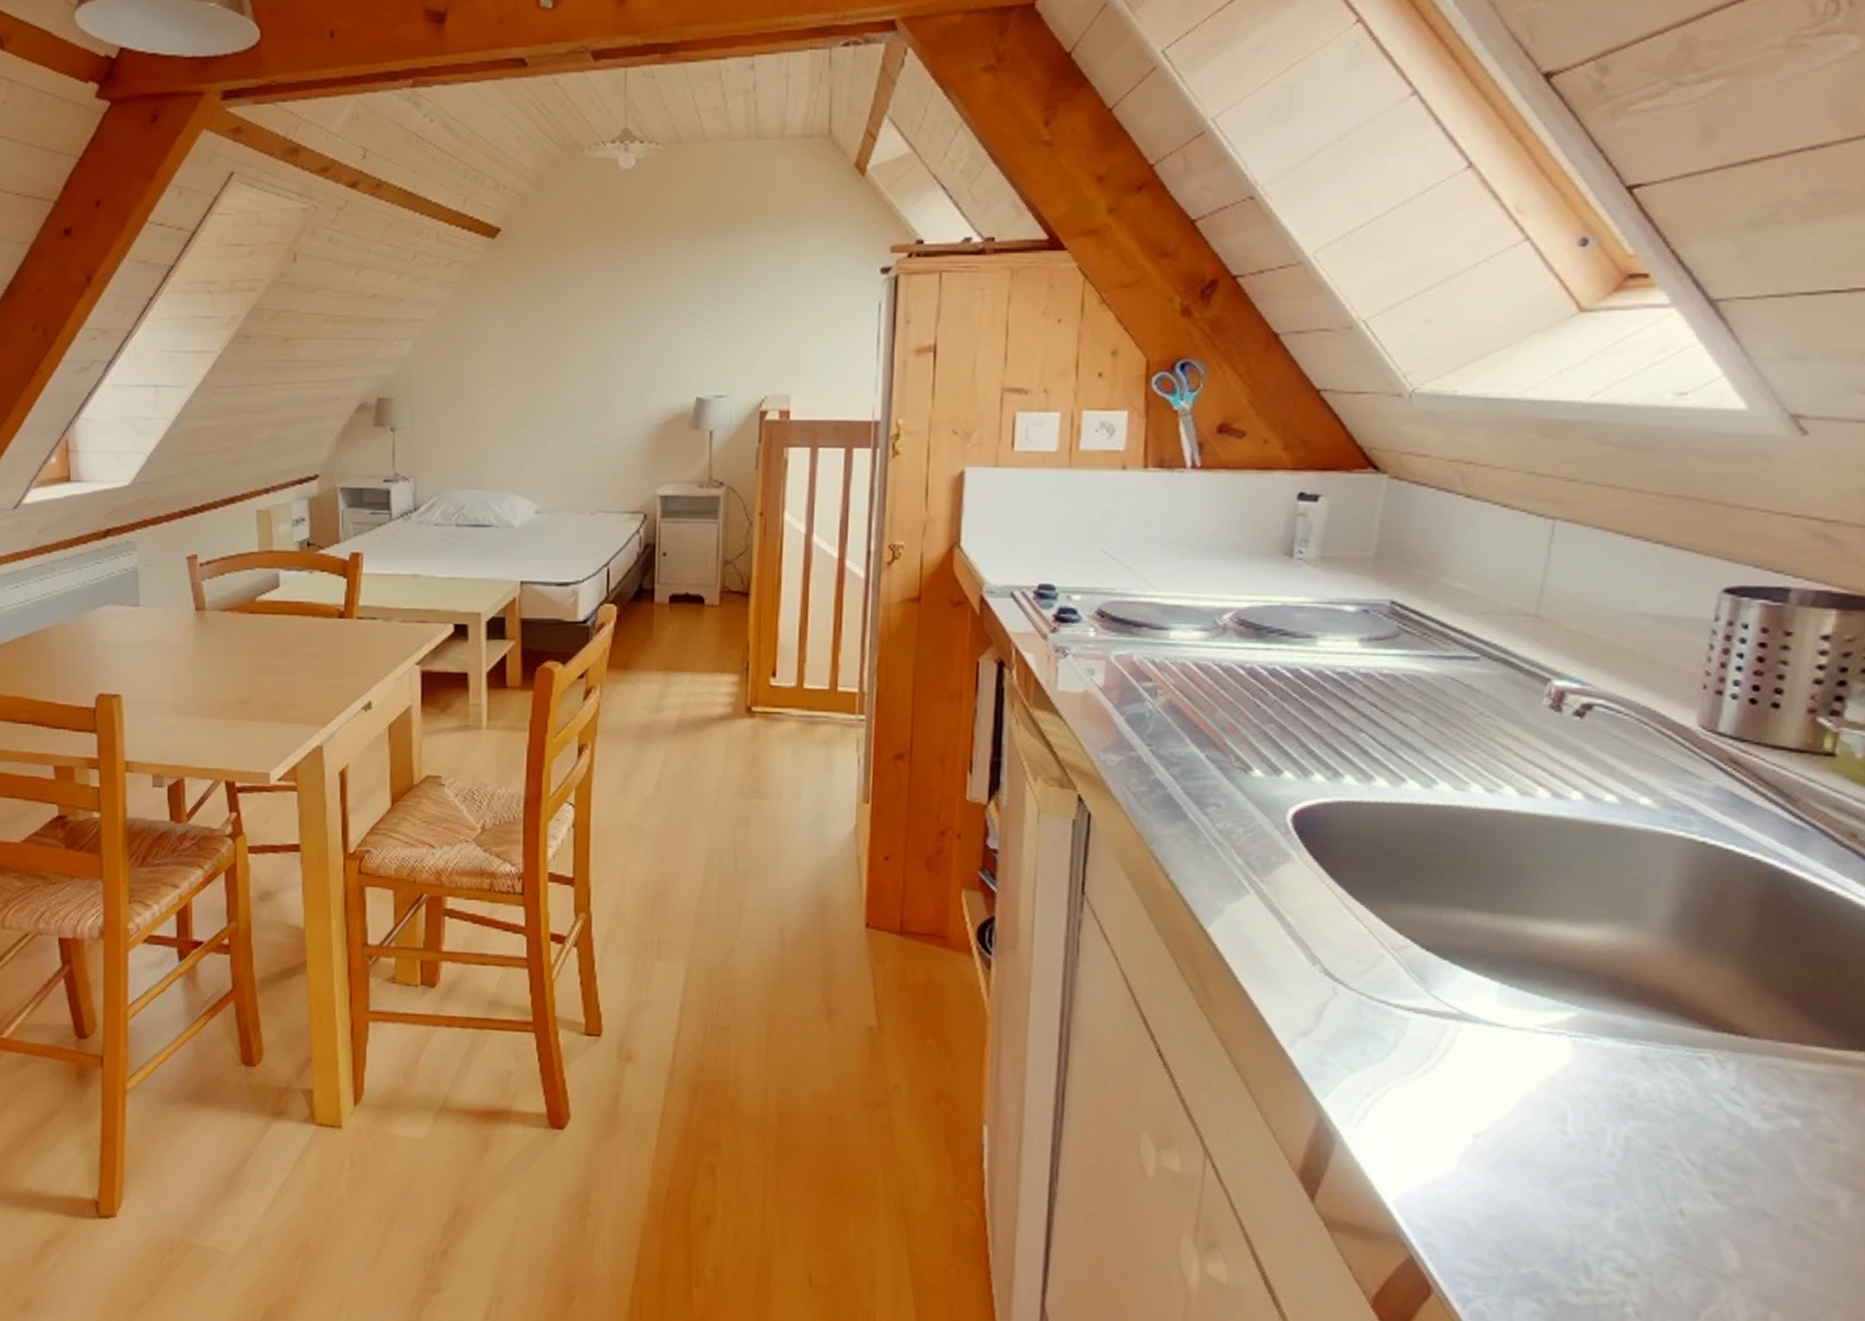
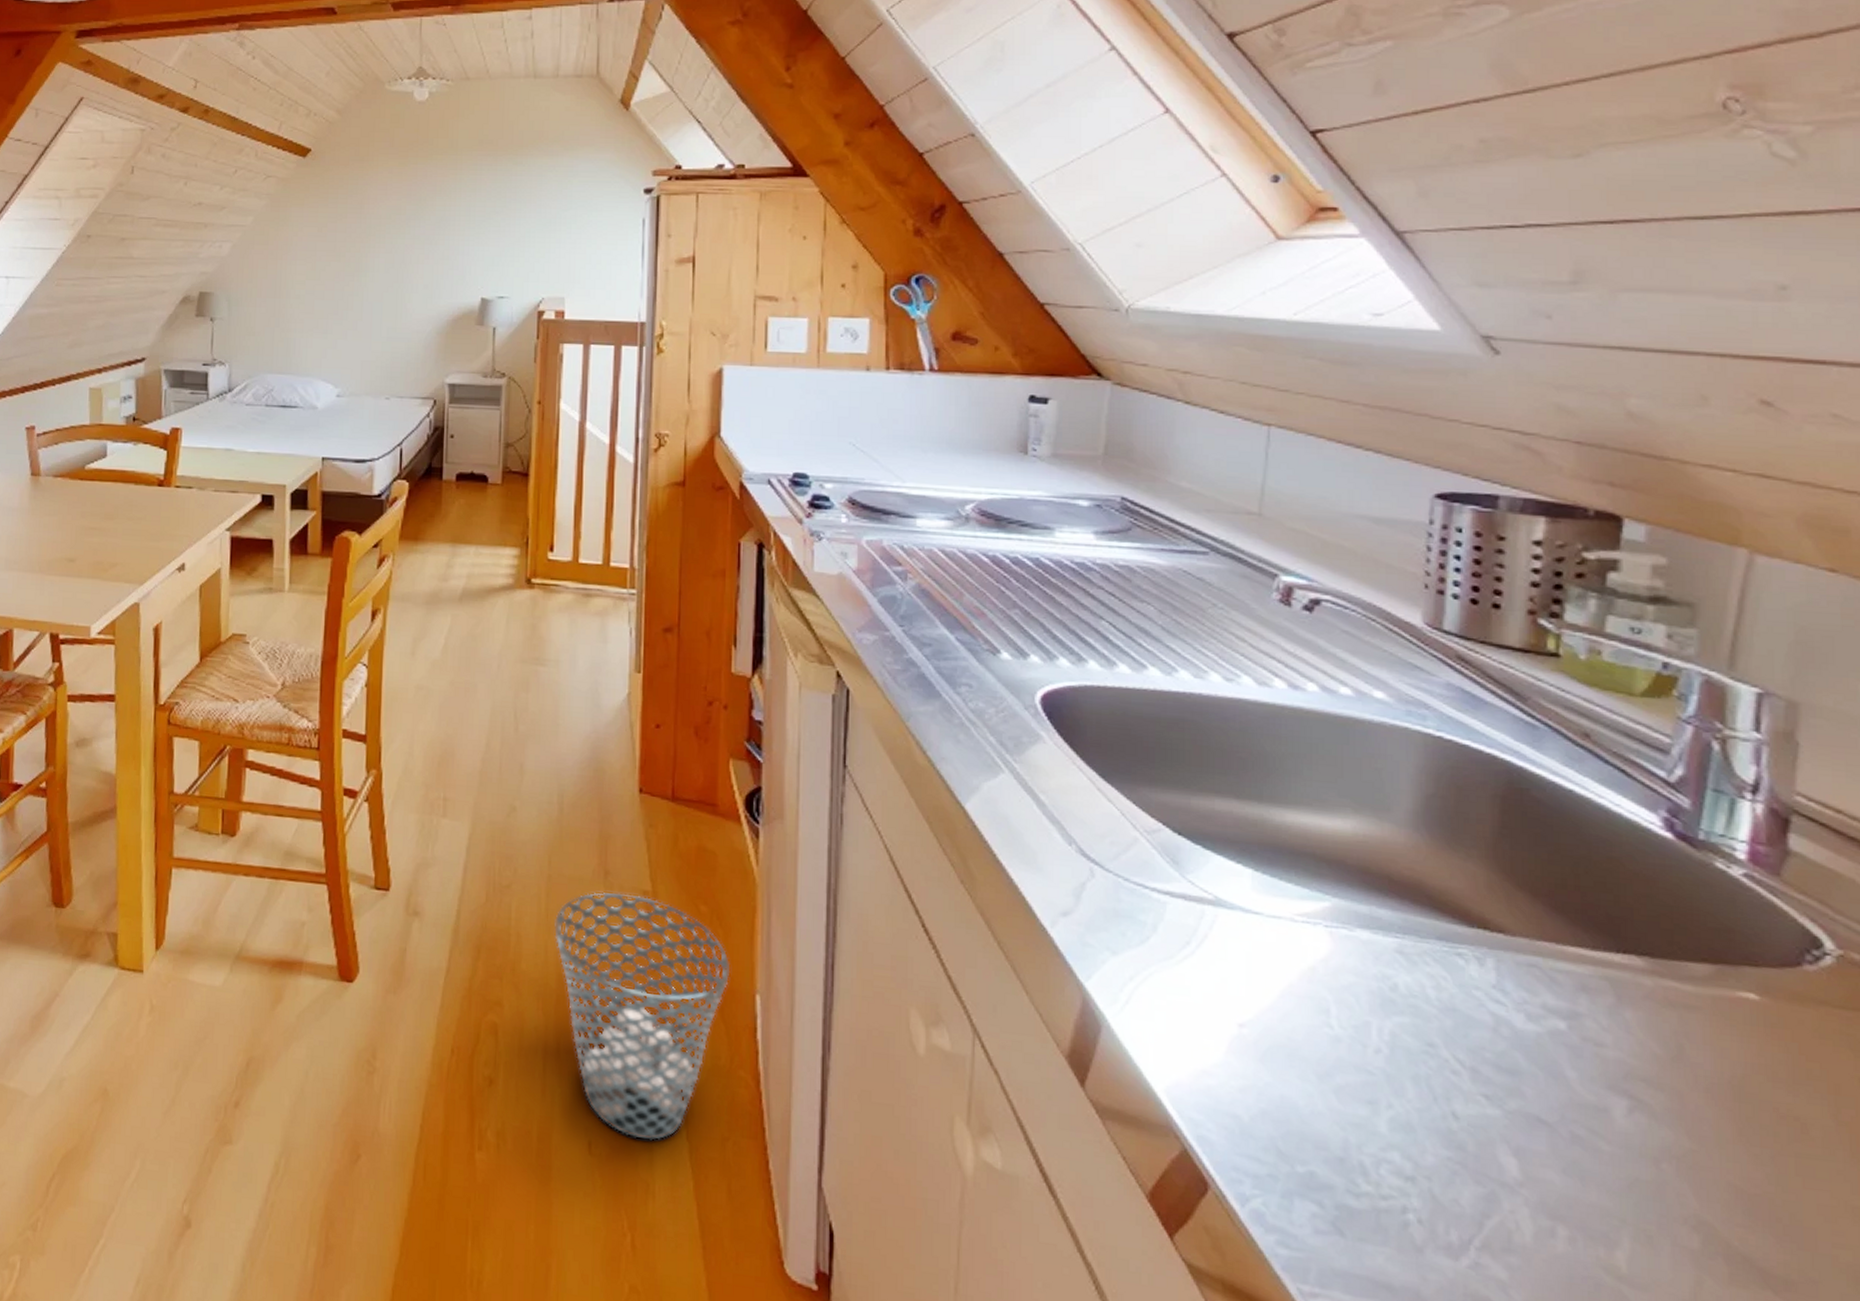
waste basket: none [775,1029,958,1271] -> present [554,892,731,1141]

